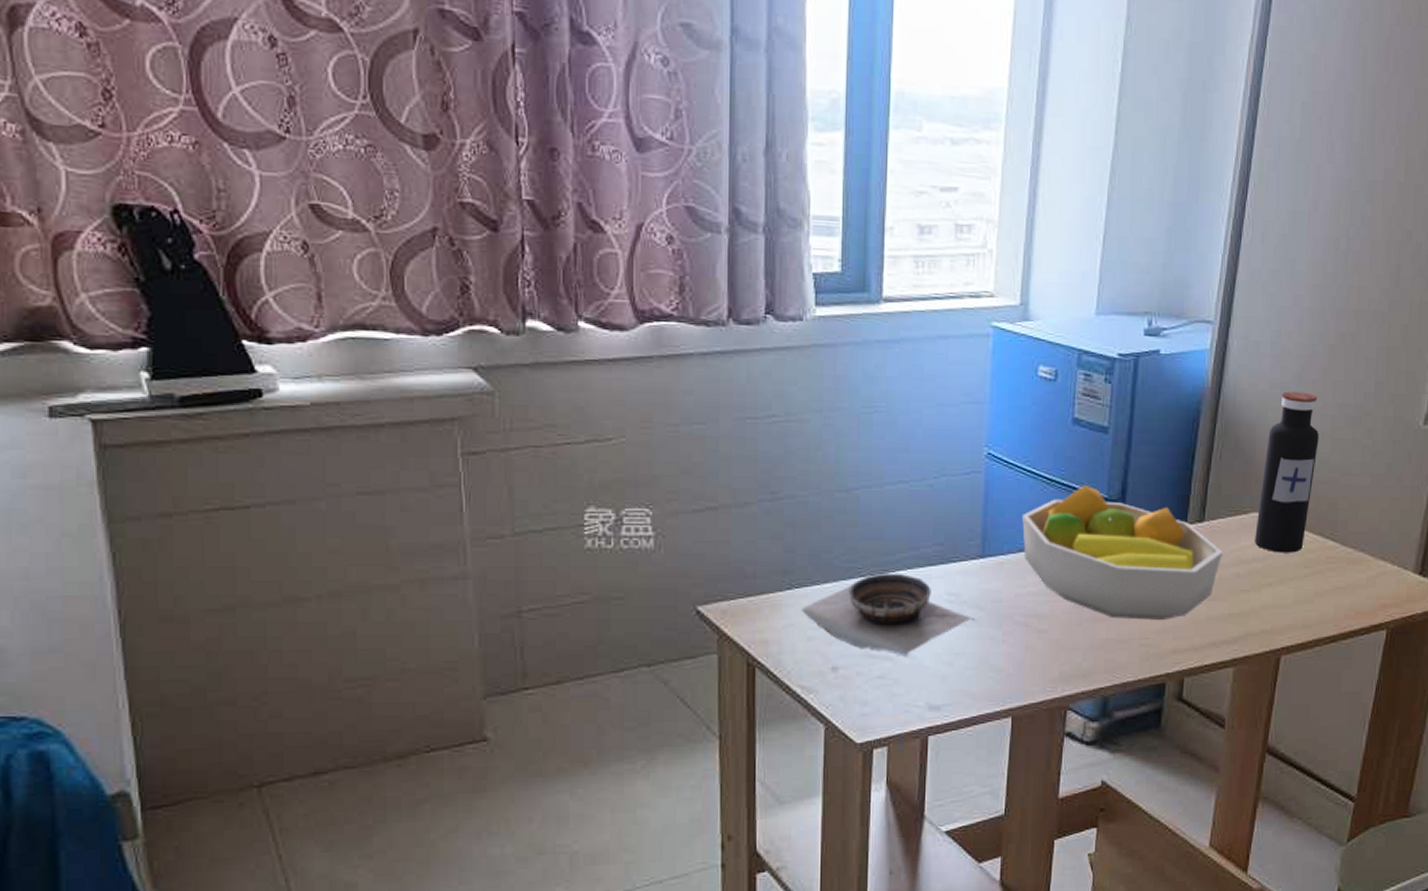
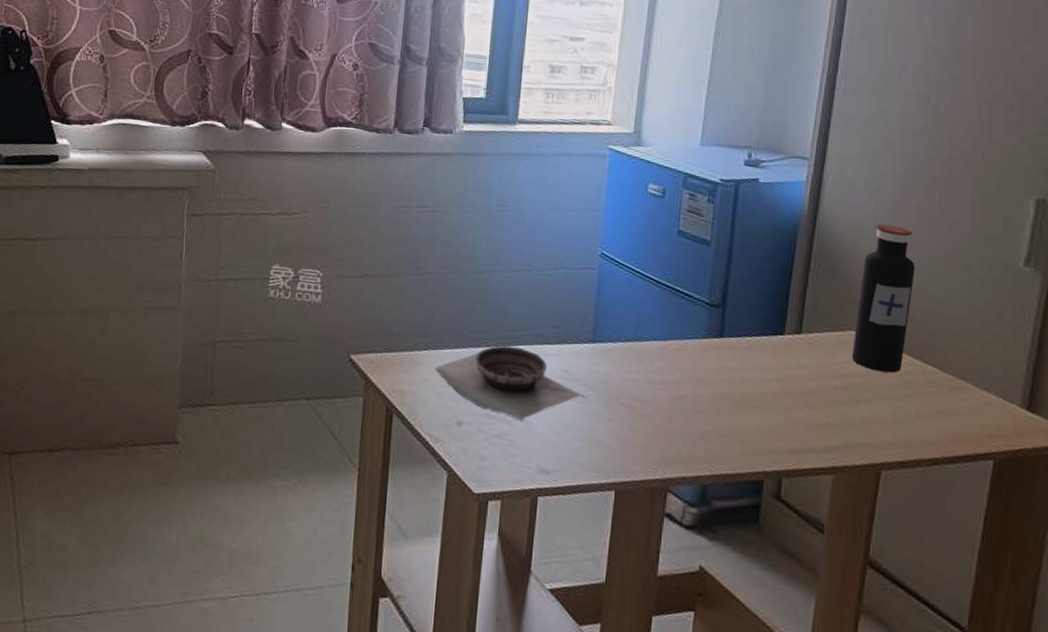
fruit bowl: present [1022,484,1223,620] -> none [630,288,821,421]

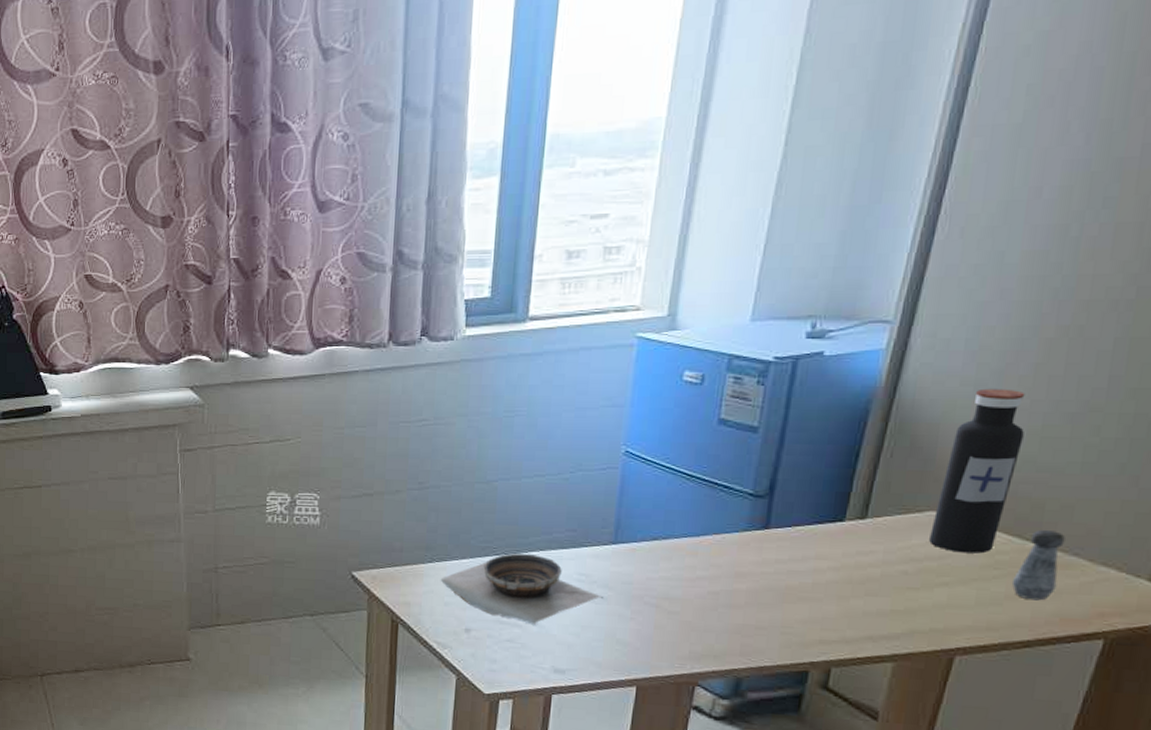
salt shaker: none [920,355,955,421] -> present [1012,530,1065,601]

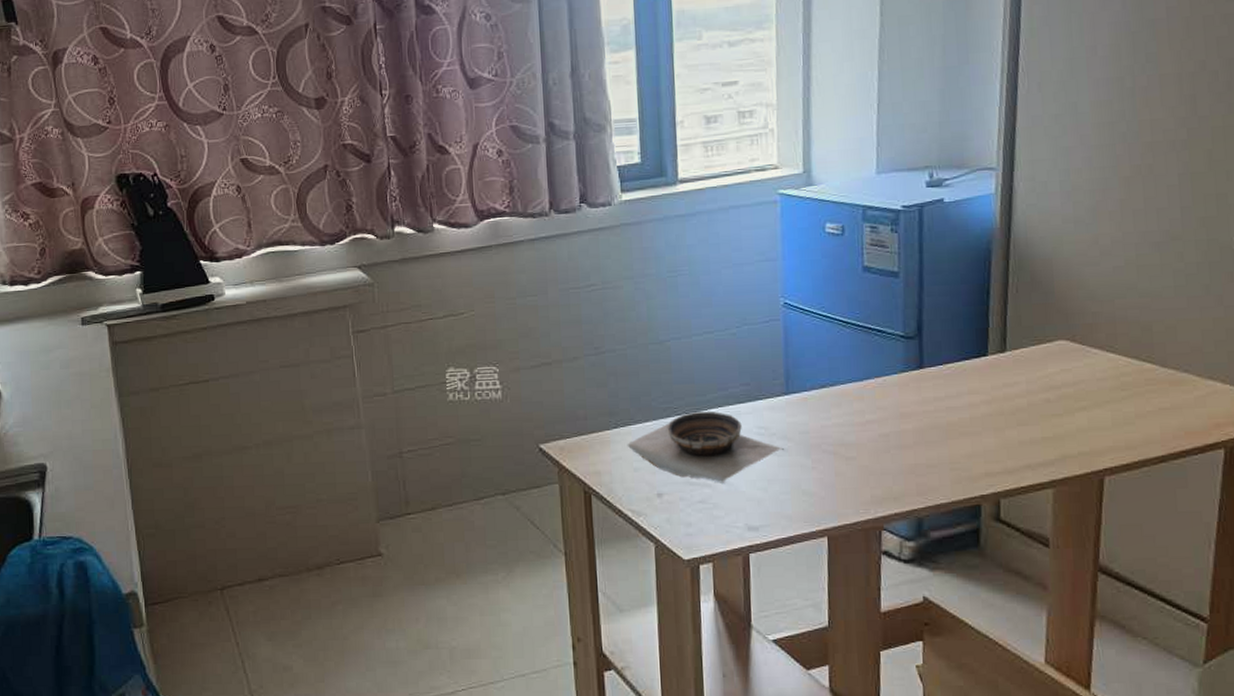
water bottle: present [929,388,1026,554] -> none [1062,223,1123,378]
salt shaker: present [1012,530,1065,601] -> none [1139,351,1176,417]

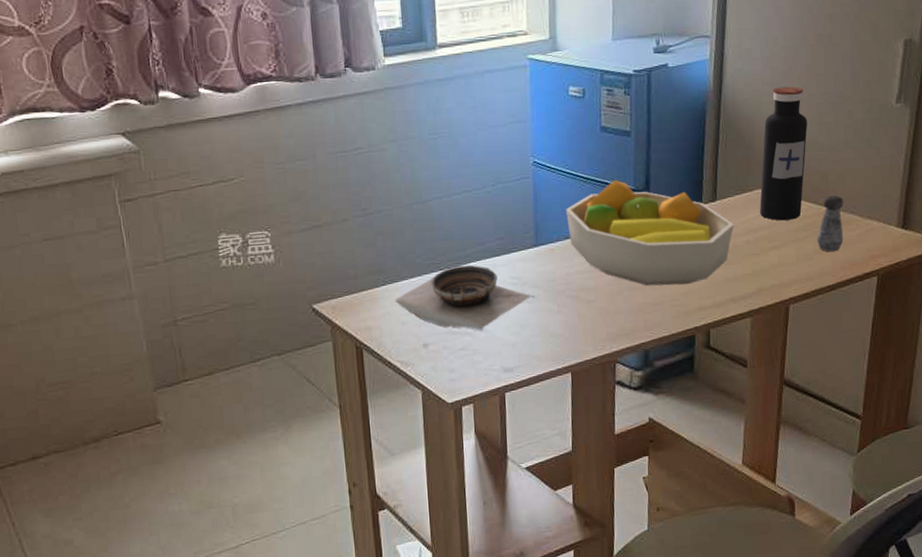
fruit bowl: none [822,324,1030,446] -> present [566,179,735,286]
water bottle: none [1062,223,1123,378] -> present [760,86,808,221]
salt shaker: none [1139,351,1176,417] -> present [817,196,844,252]

